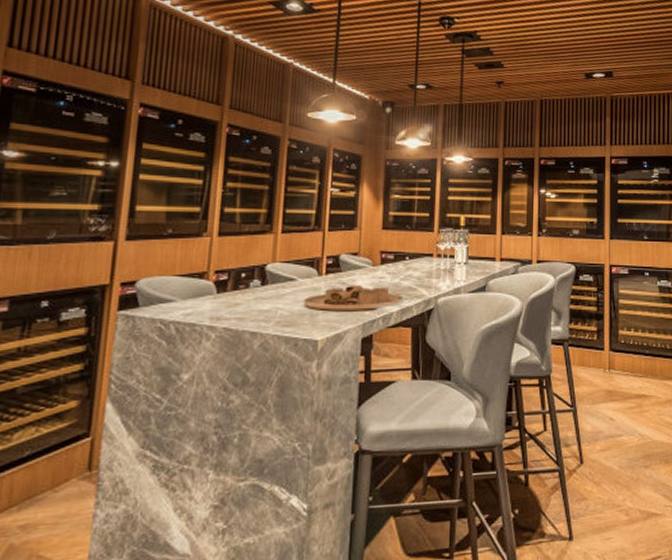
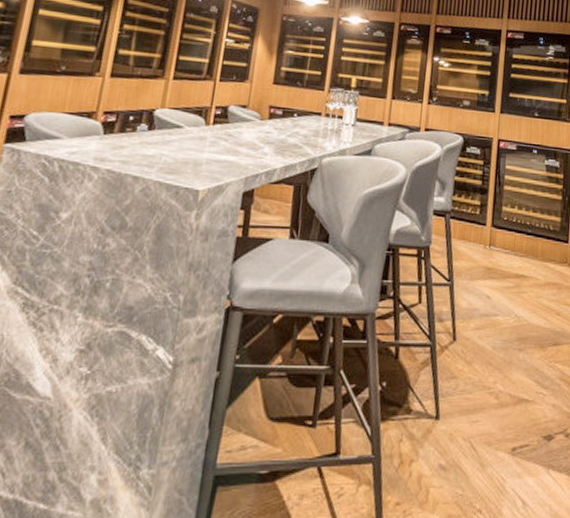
platter: present [303,284,404,310] -> none [188,137,289,164]

